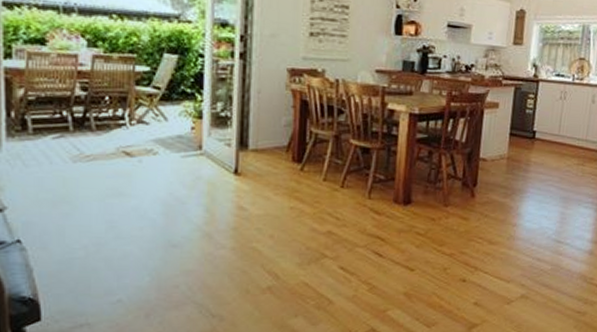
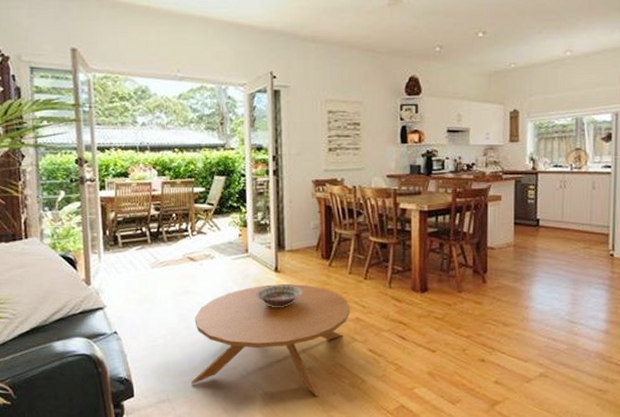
coffee table: none [118,189,323,319] -> present [190,284,351,396]
decorative bowl: none [208,189,266,217] -> present [256,284,302,308]

